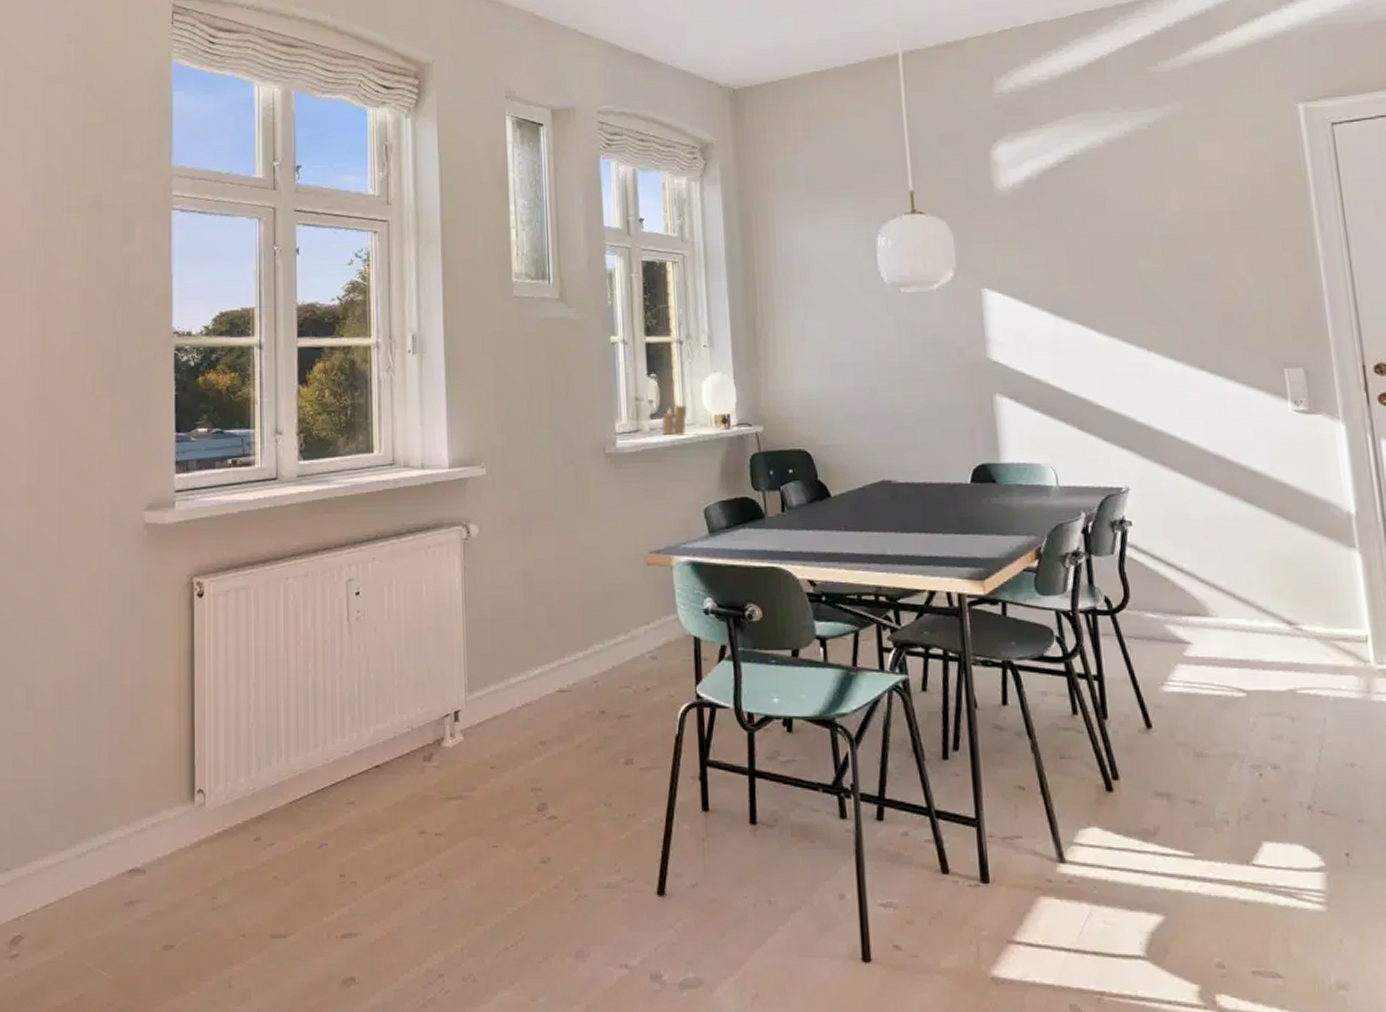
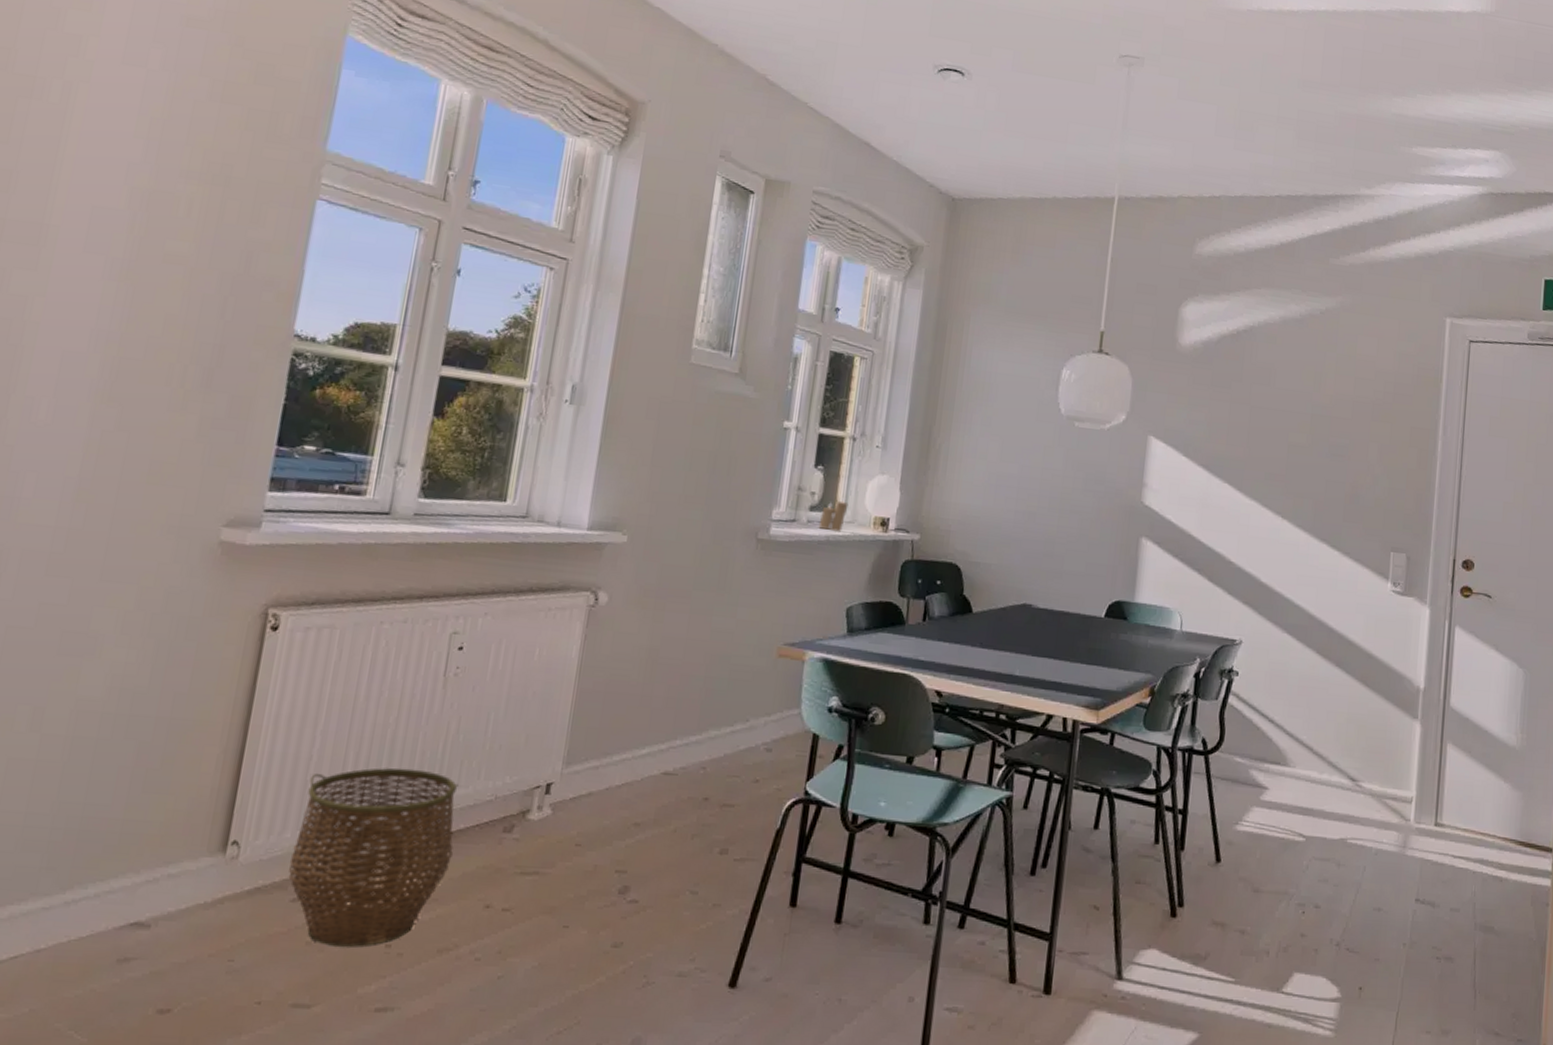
basket: none [247,709,384,879] -> present [288,768,459,947]

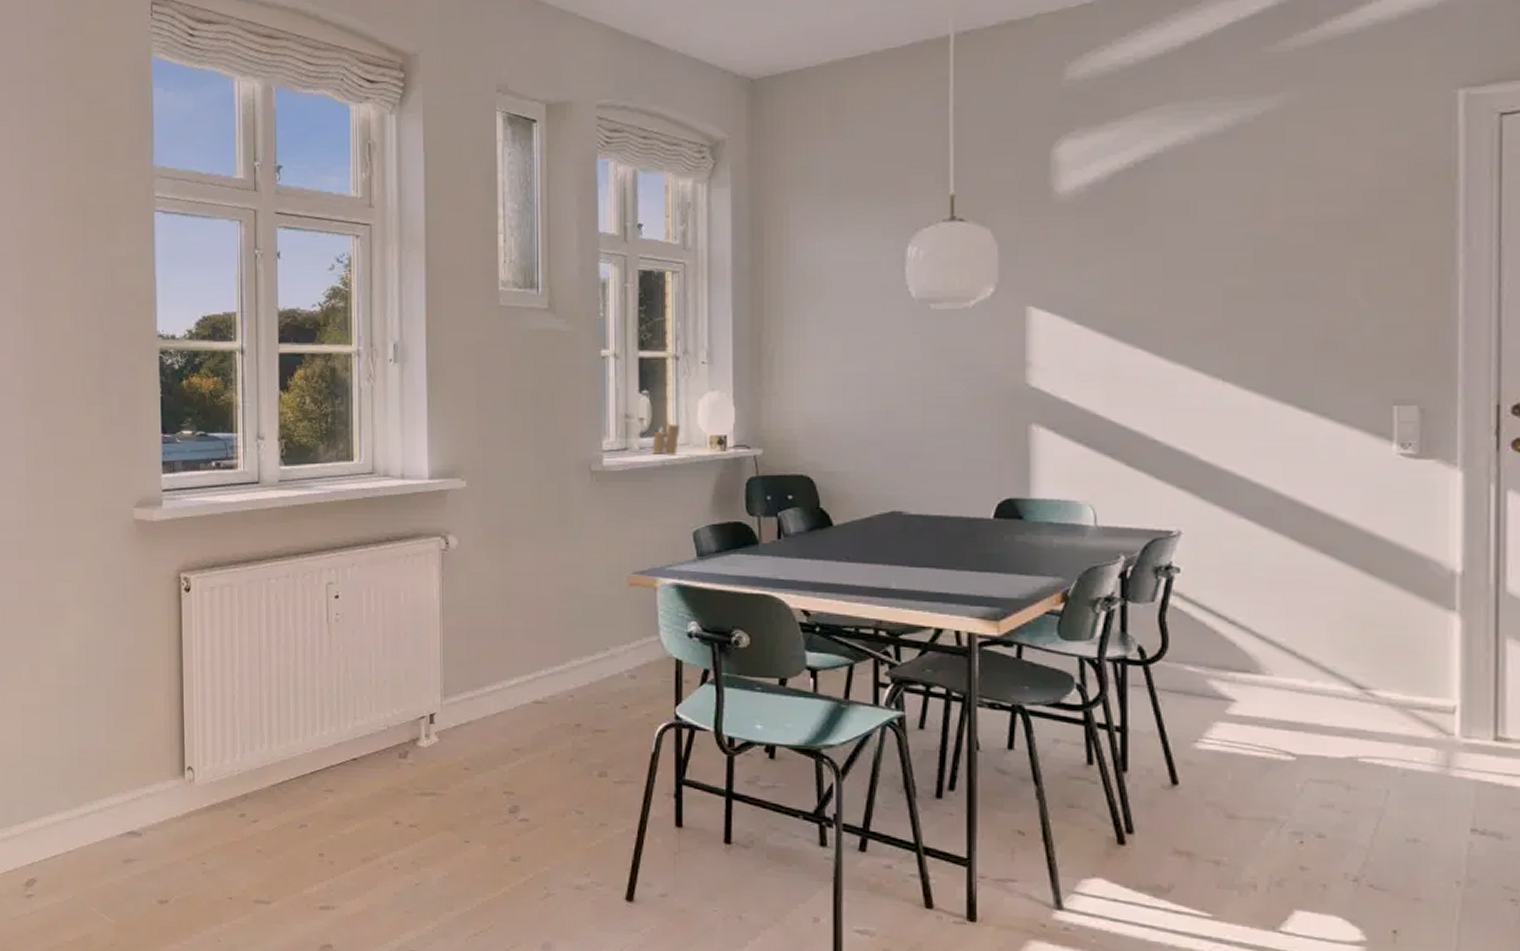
basket: present [288,768,459,947] -> none [233,703,361,855]

